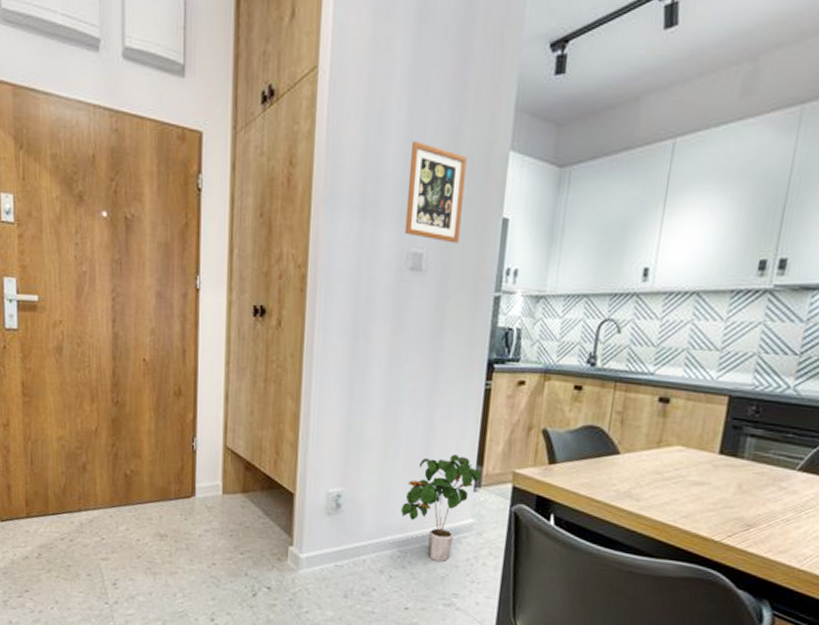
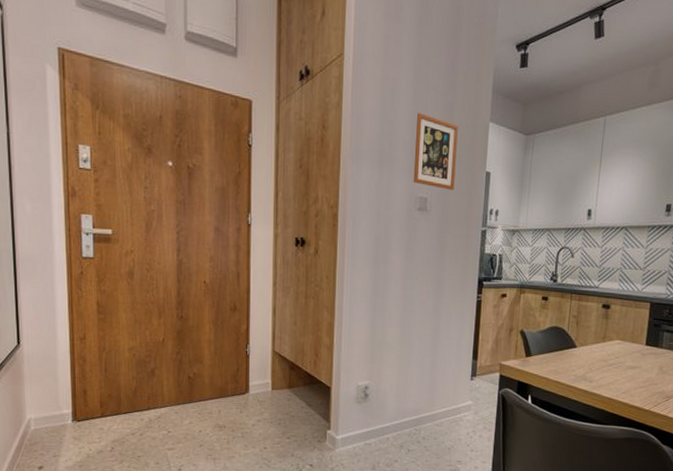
potted plant: present [401,454,482,562] -> none [416,351,476,436]

